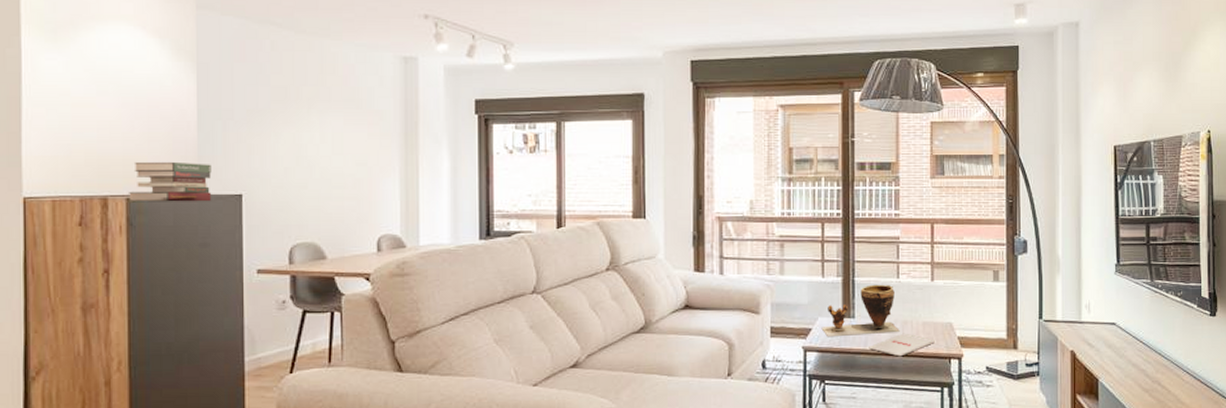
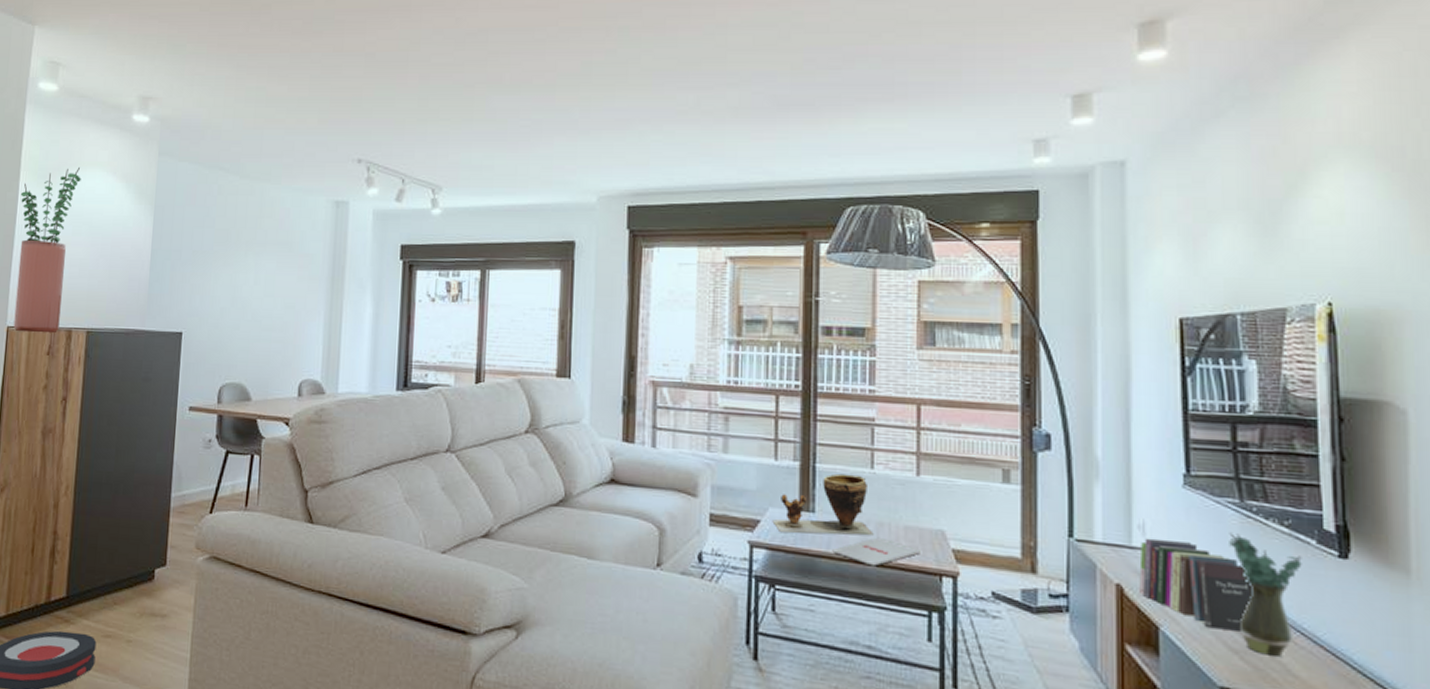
vase: none [24,20,102,203] -> present [13,166,81,334]
books: present [129,161,212,202] -> none [89,297,159,338]
books: none [1086,314,1157,376] -> present [1139,538,1252,631]
vase: none [1143,305,1188,391] -> present [1229,533,1302,656]

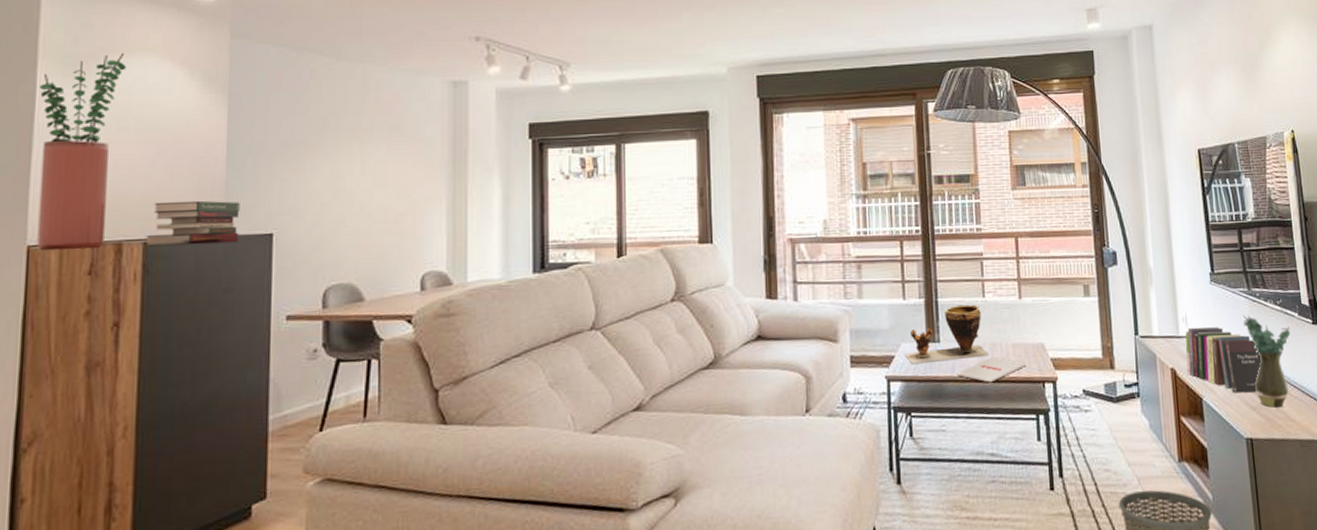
books: none [89,297,159,338] -> present [146,200,240,247]

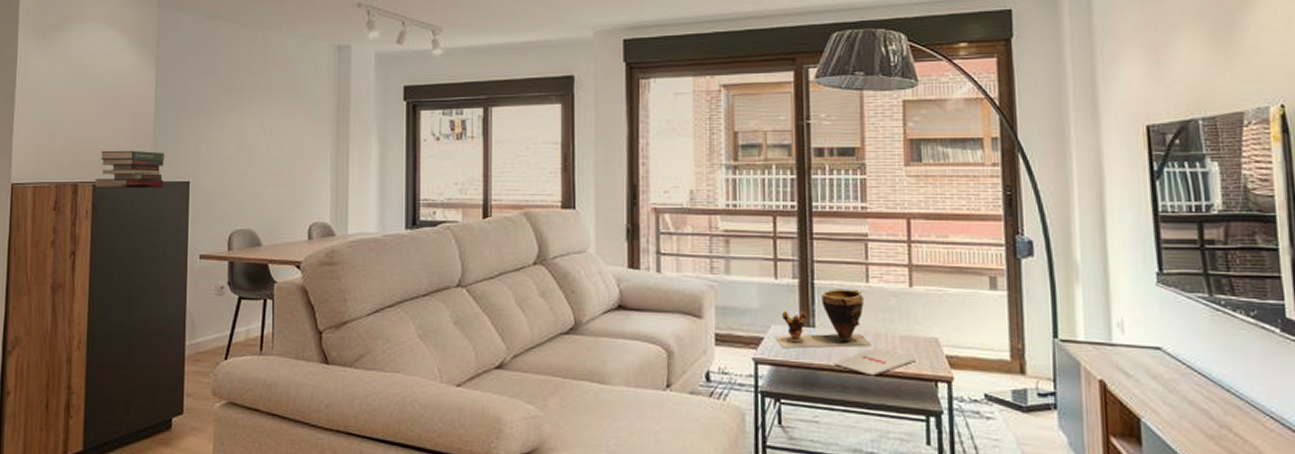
vase: present [37,52,126,251] -> none [18,21,81,189]
books: present [1185,327,1261,394] -> none [1120,335,1224,418]
vase: present [1243,315,1291,408] -> none [1200,326,1268,440]

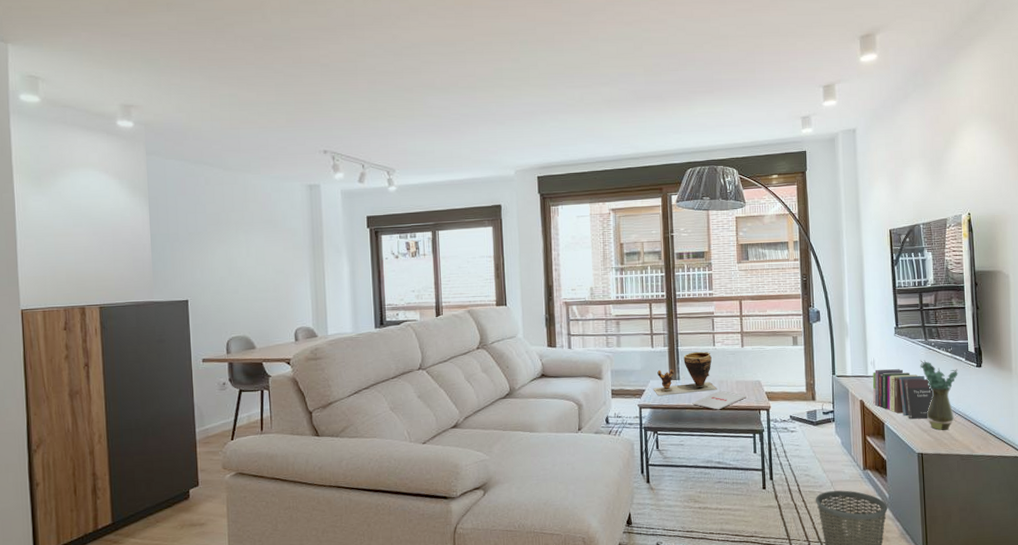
books: present [95,150,165,189] -> none [101,276,165,310]
books: none [1120,335,1224,418] -> present [872,369,933,419]
vase: none [1200,326,1268,440] -> present [920,360,958,430]

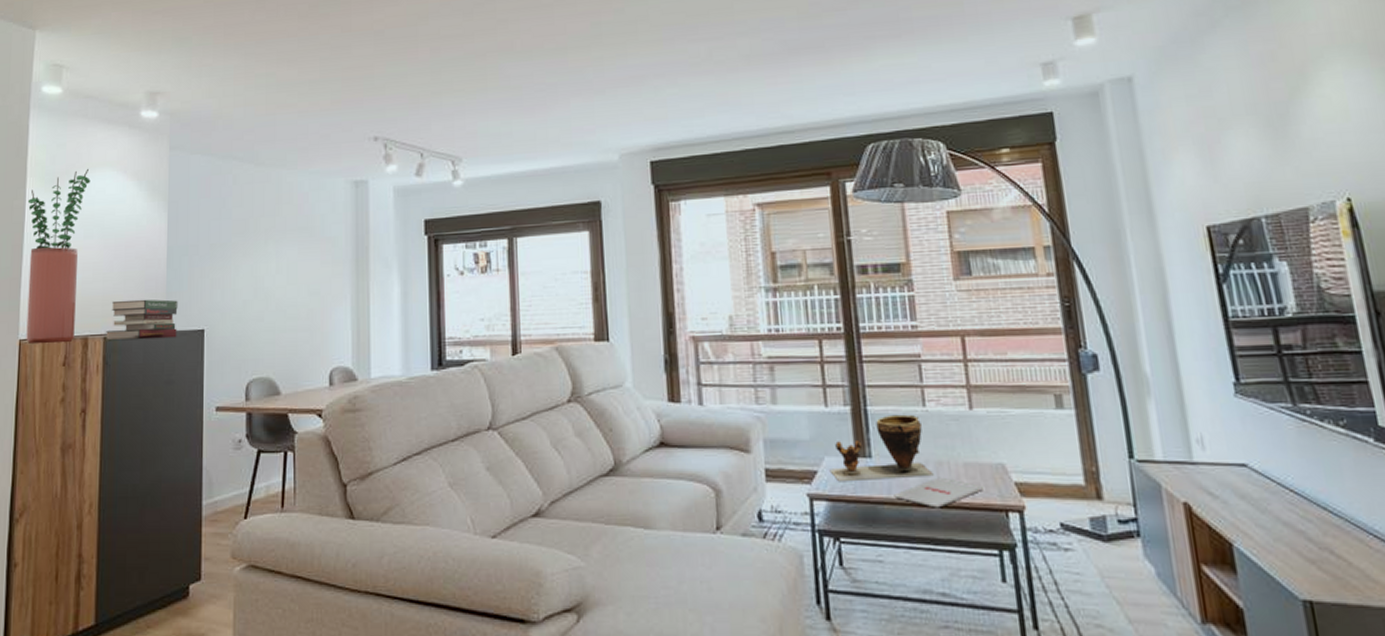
vase: none [16,168,75,314] -> present [26,168,91,345]
books: none [101,276,165,310] -> present [106,299,178,341]
books: present [872,369,933,419] -> none [1202,451,1320,540]
vase: present [920,360,958,430] -> none [1287,439,1367,562]

